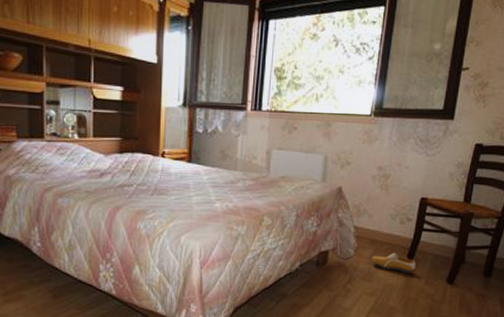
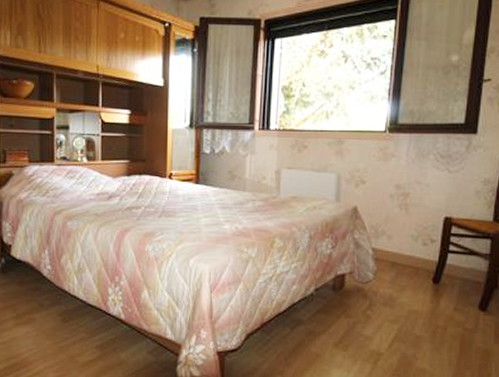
shoe: present [371,252,416,274] -> none [393,276,443,300]

